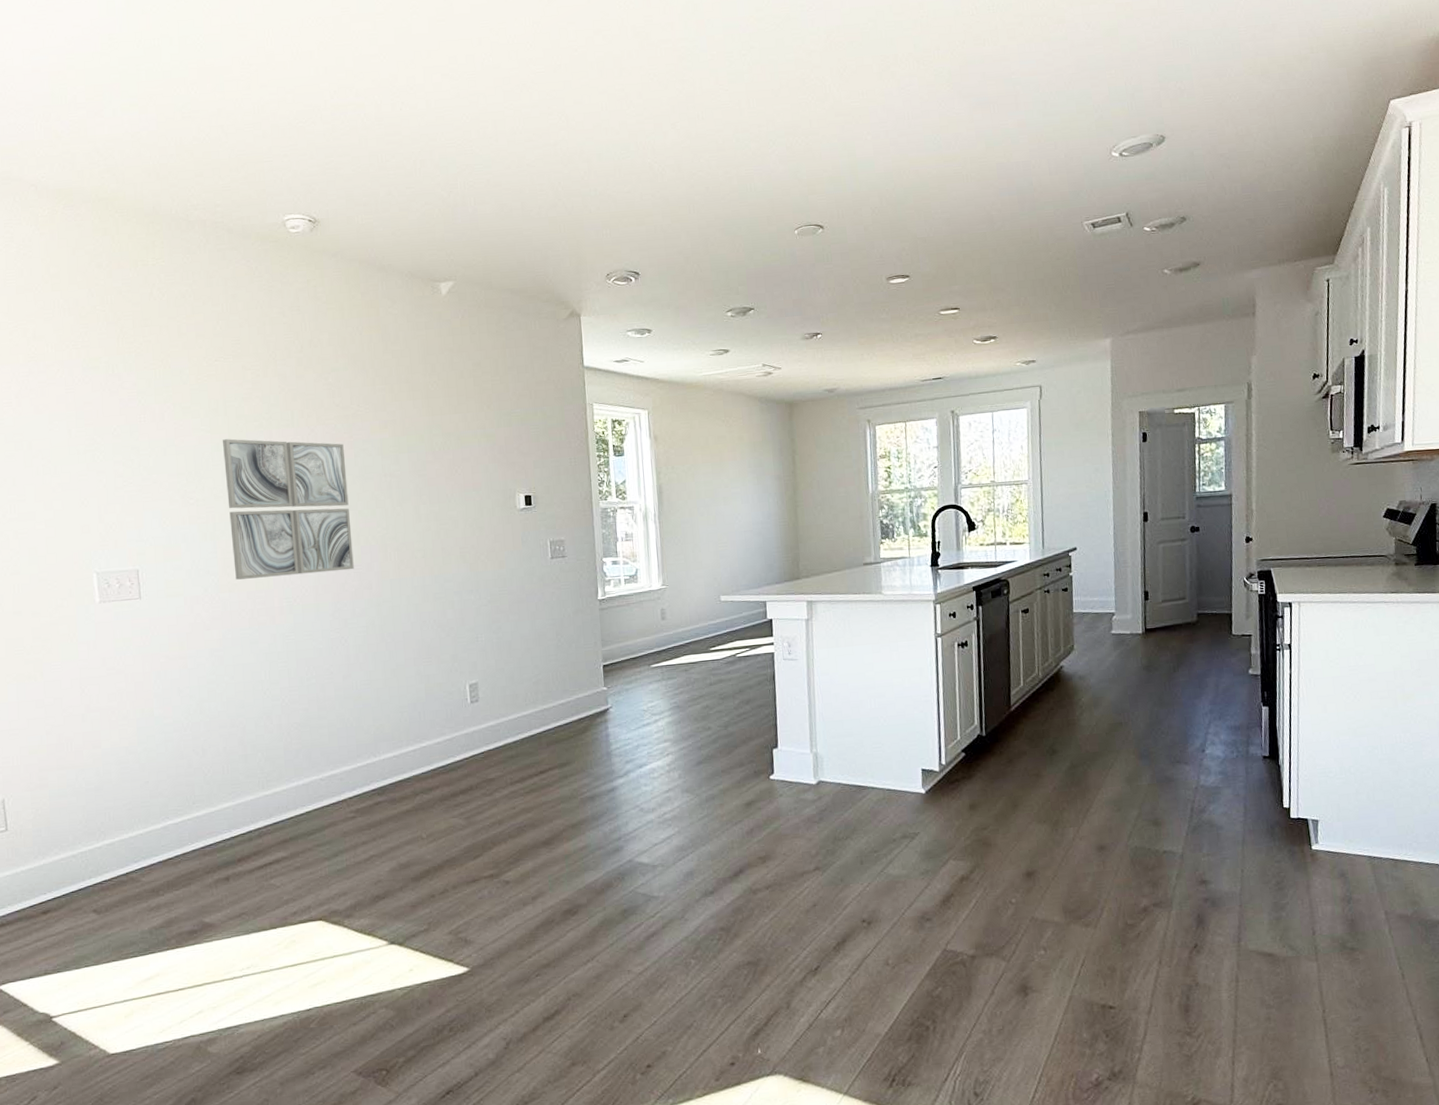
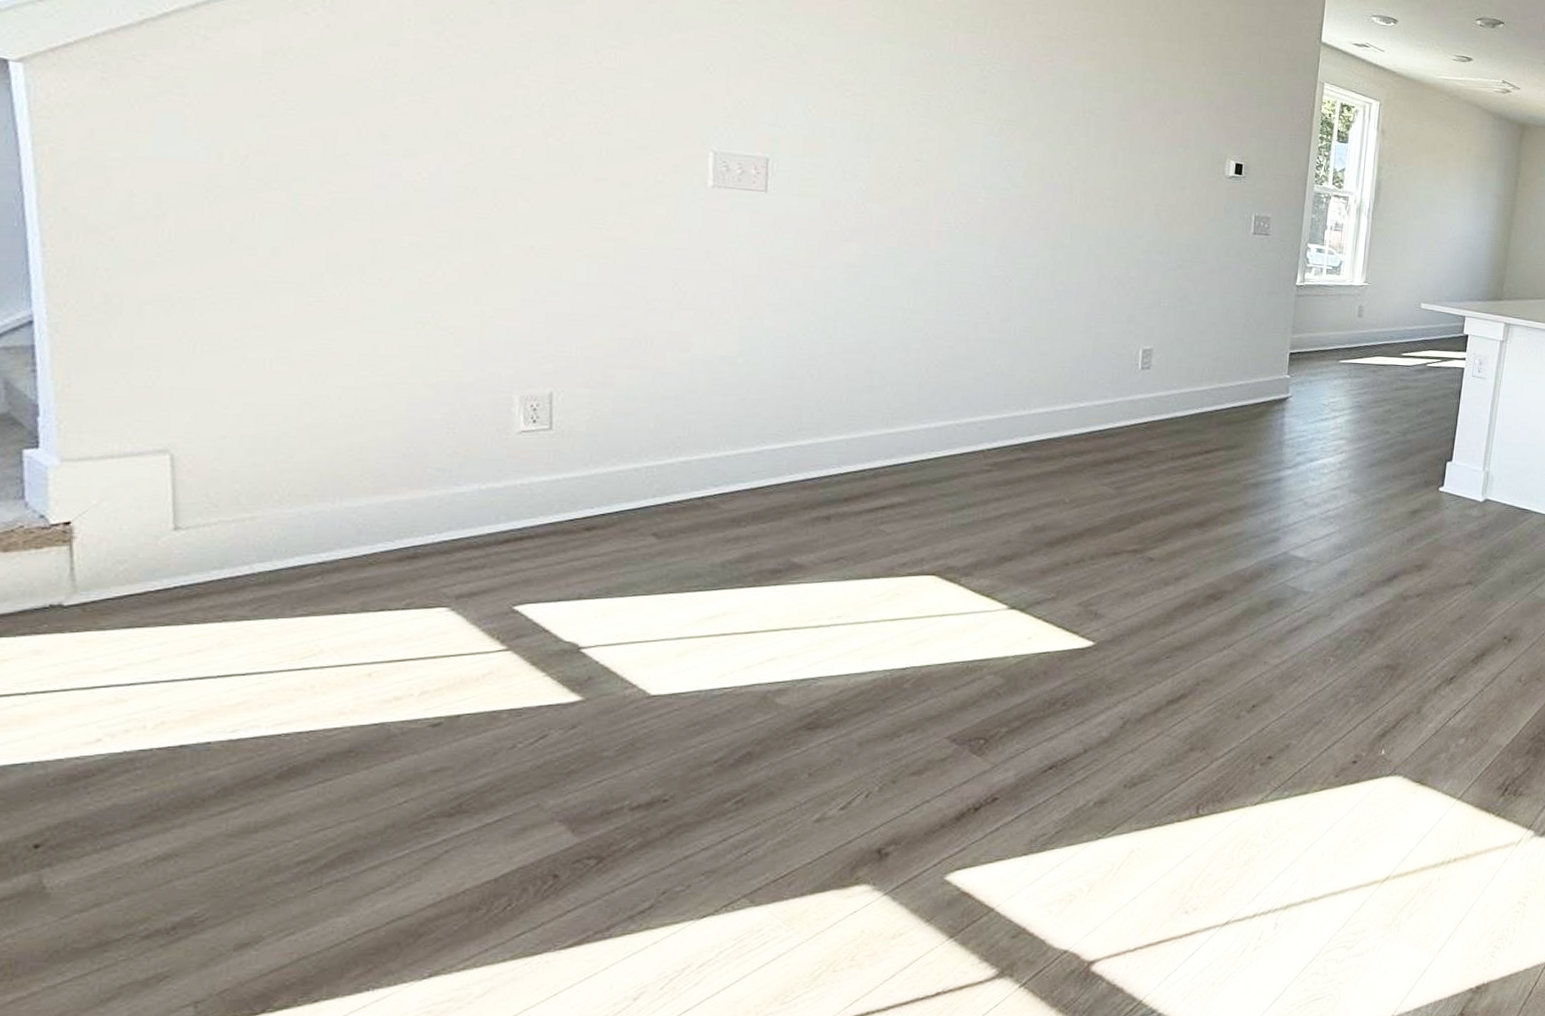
wall art: present [222,438,354,580] -> none [889,32,1041,206]

